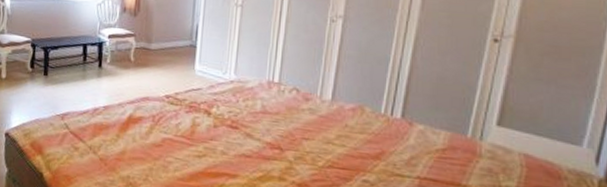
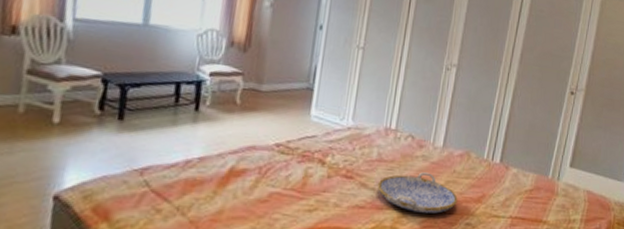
serving tray: none [262,125,352,168] -> present [377,172,458,214]

